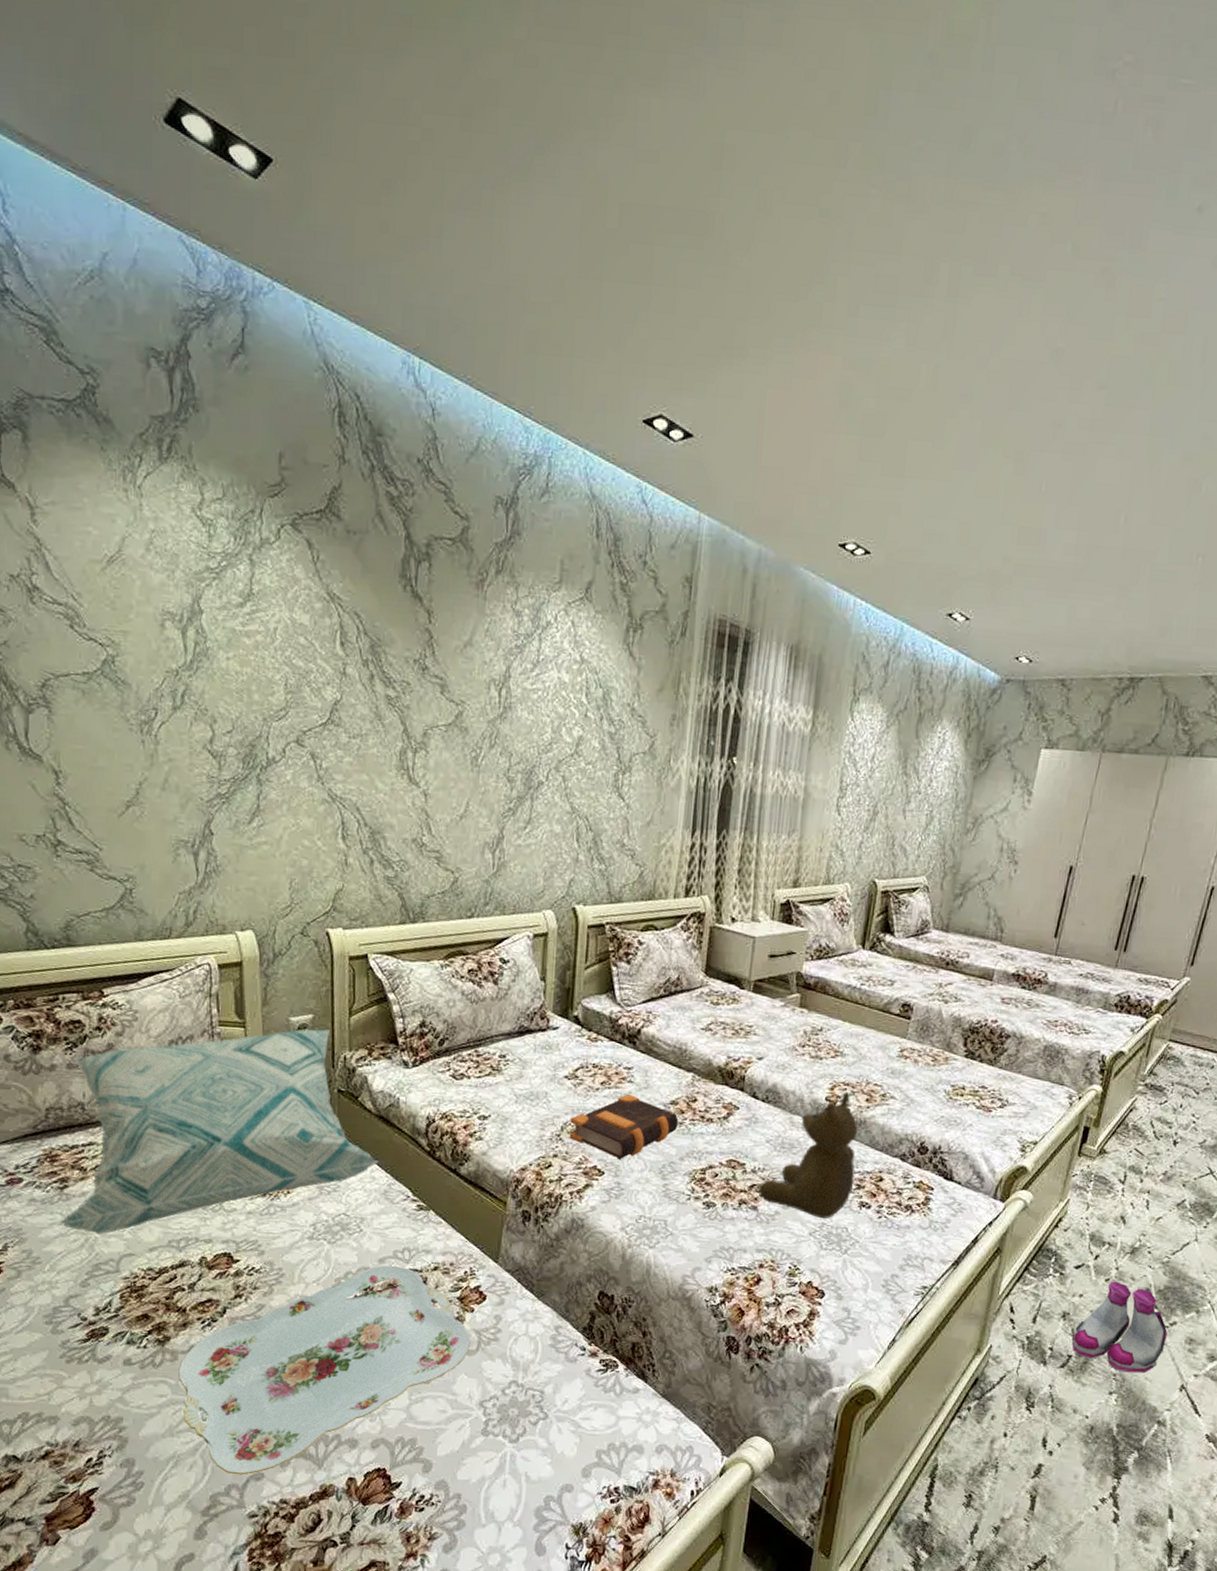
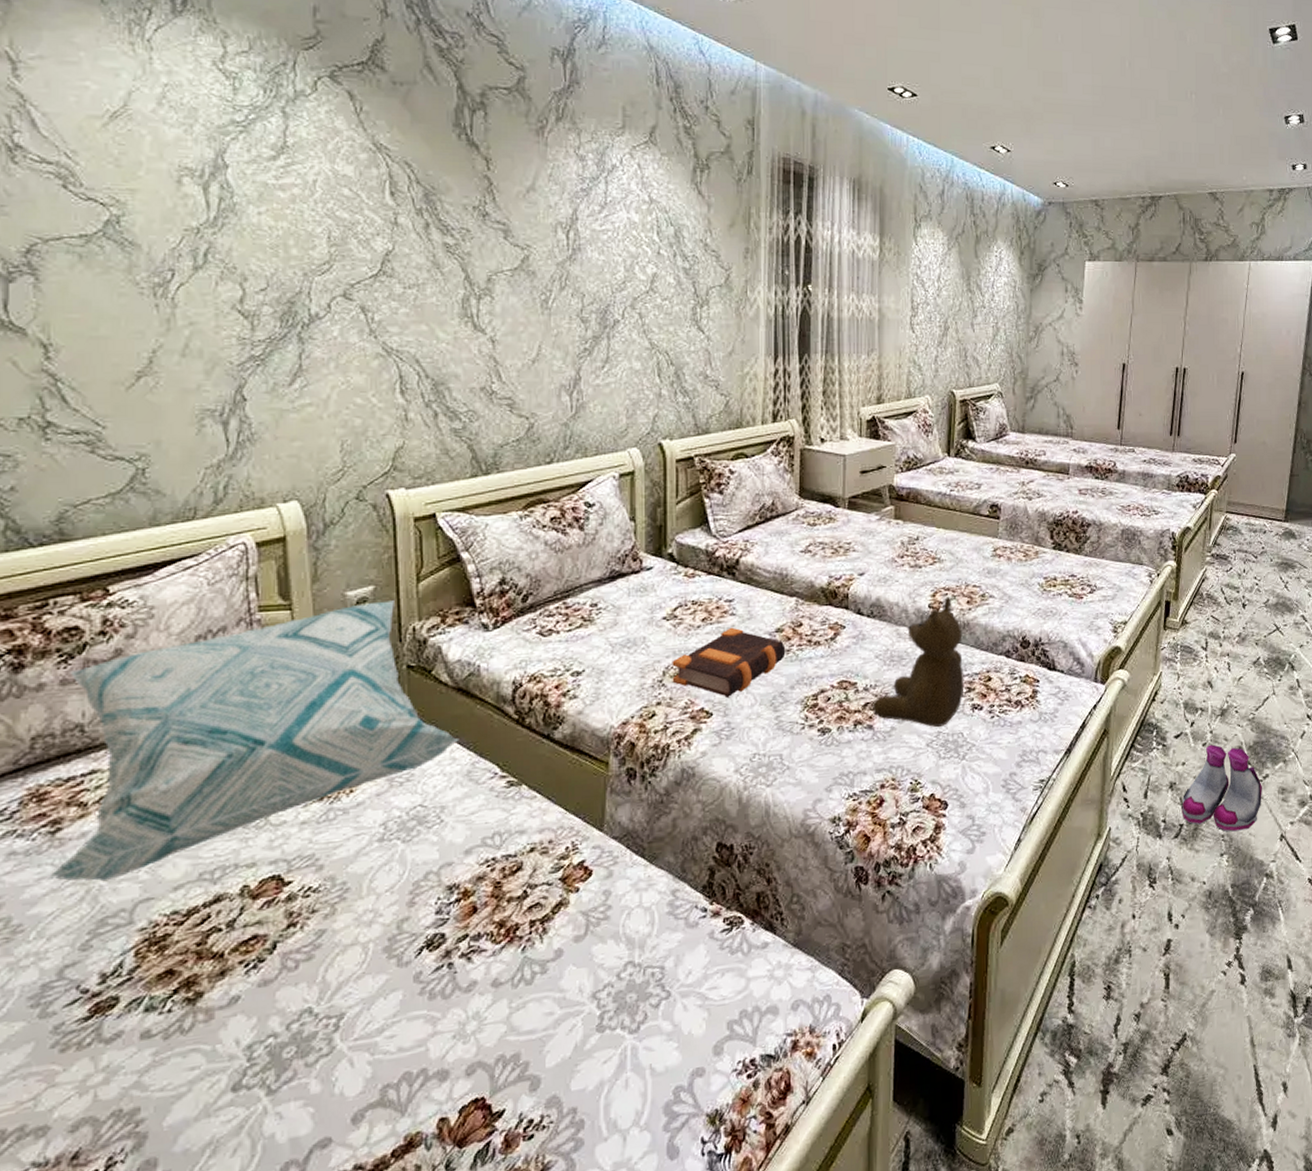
serving tray: present [178,1265,471,1475] -> none [215,854,578,1148]

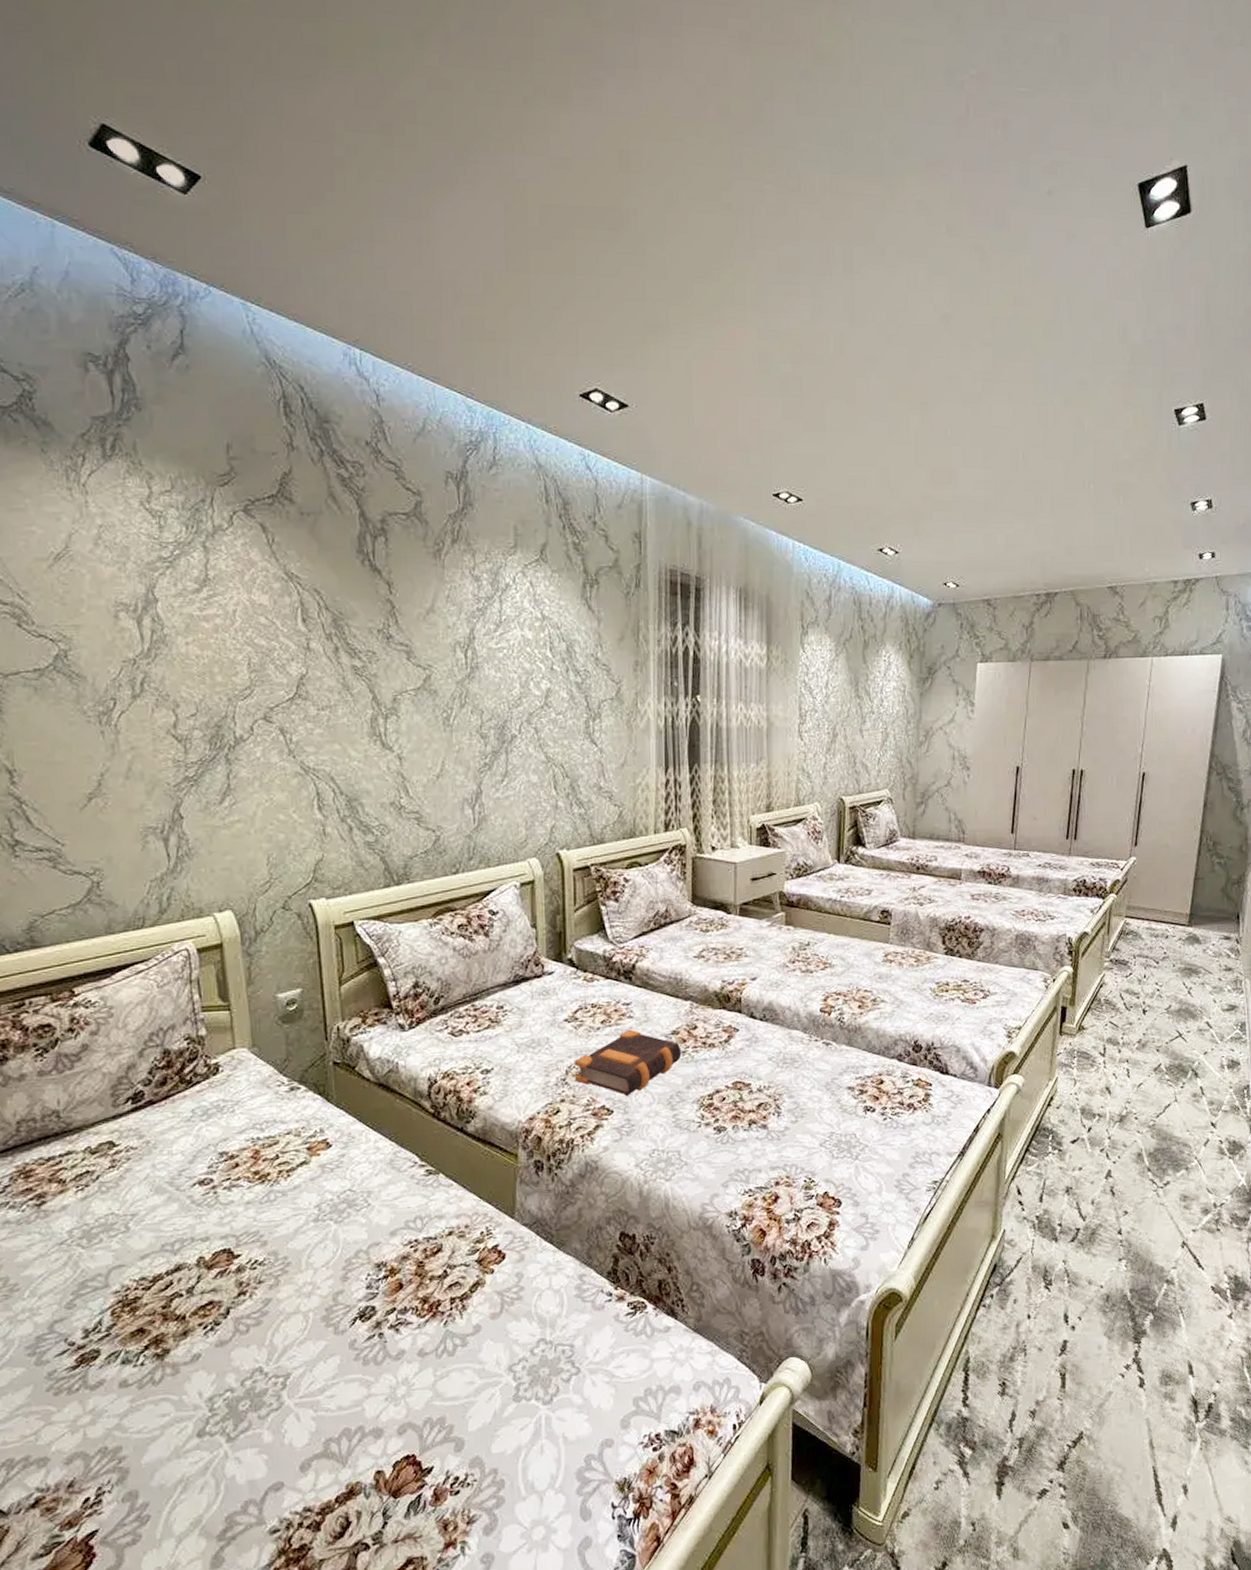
decorative pillow: present [48,600,460,881] -> none [36,1002,382,1249]
teddy bear: present [873,596,965,727] -> none [766,1000,857,1128]
boots: present [1181,744,1262,832] -> none [1078,1150,1163,1238]

